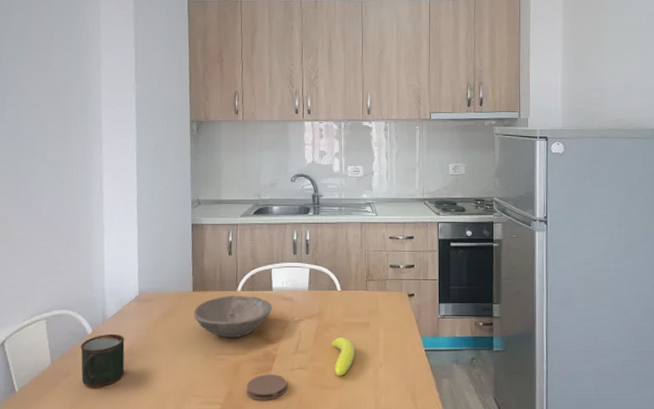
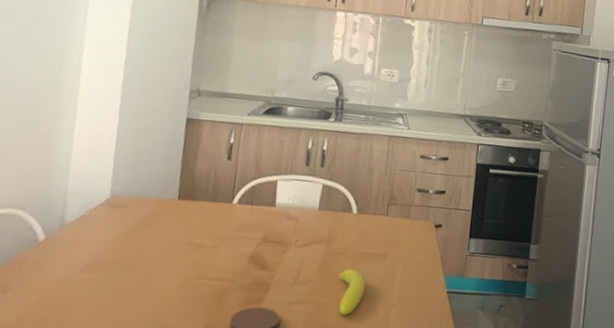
mug: present [80,333,125,387] -> none [23,242,86,308]
bowl: present [194,295,272,337] -> none [175,207,273,260]

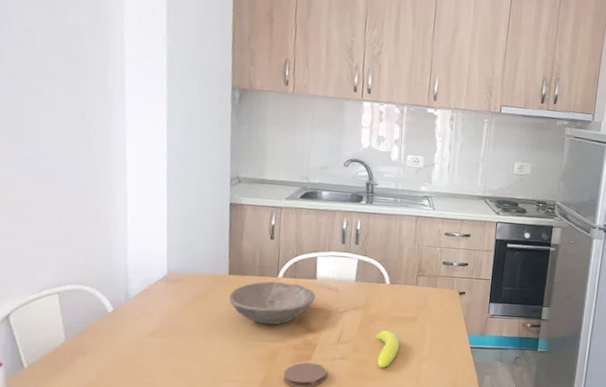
bowl: none [175,207,273,260] -> present [229,281,316,325]

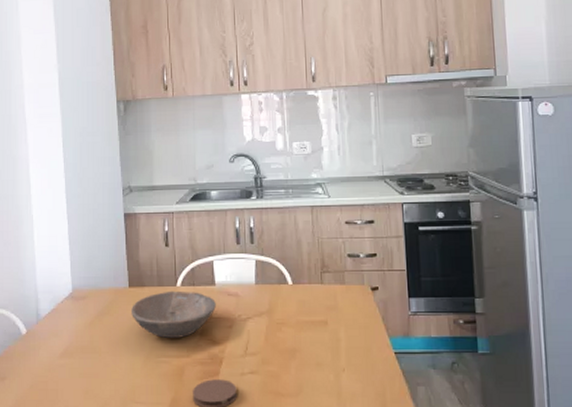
banana: present [376,330,400,369] -> none [285,337,313,383]

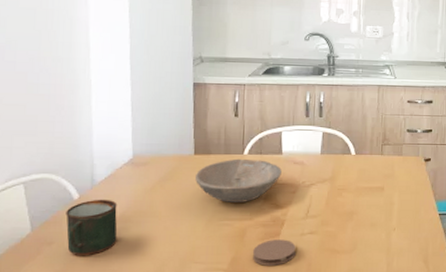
mug: none [16,334,62,391] -> present [66,199,117,255]

